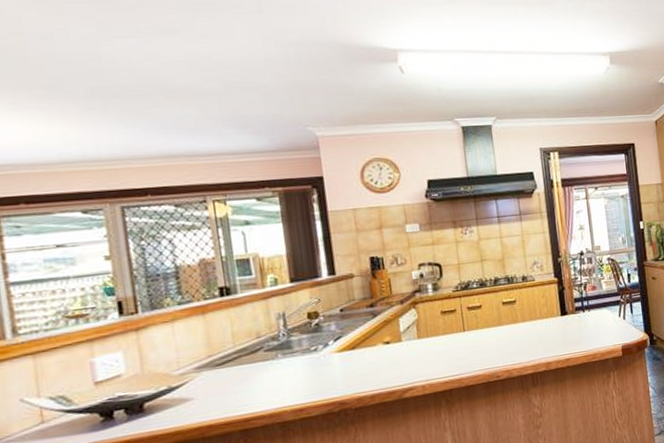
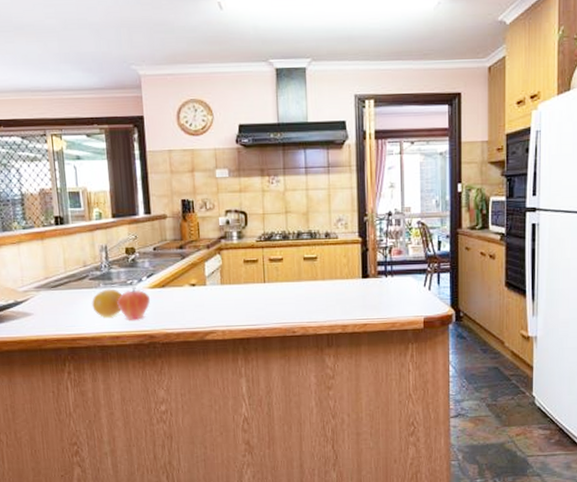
fruit: none [268,358,305,390] -> present [92,289,122,317]
fruit: none [299,352,339,389] -> present [117,287,150,320]

